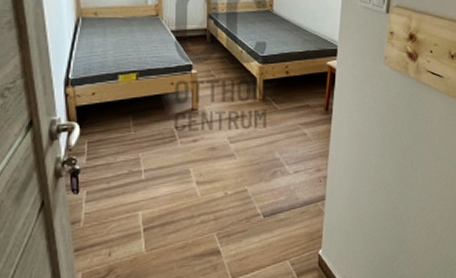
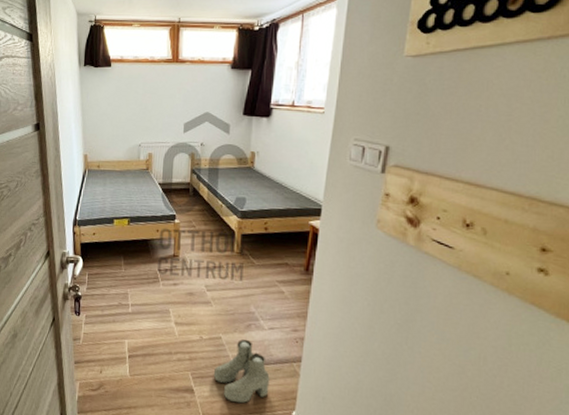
boots: none [240,187,297,255] -> present [213,338,270,404]

